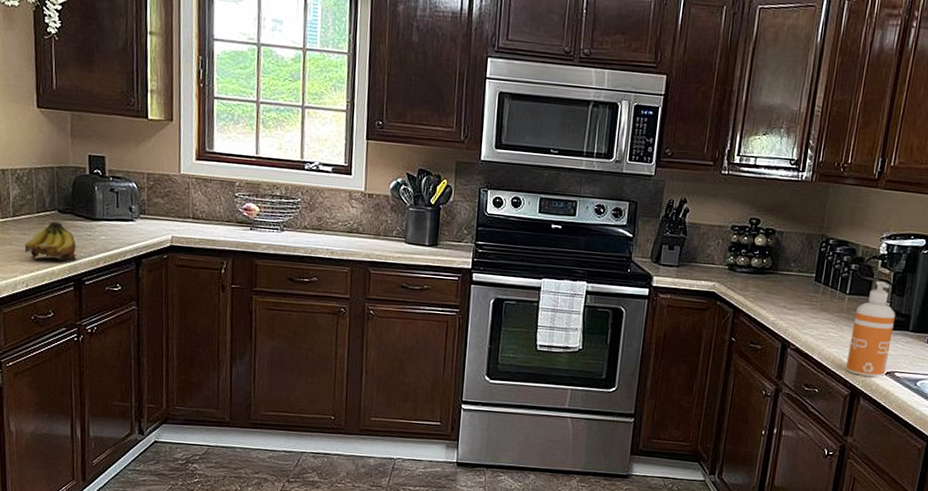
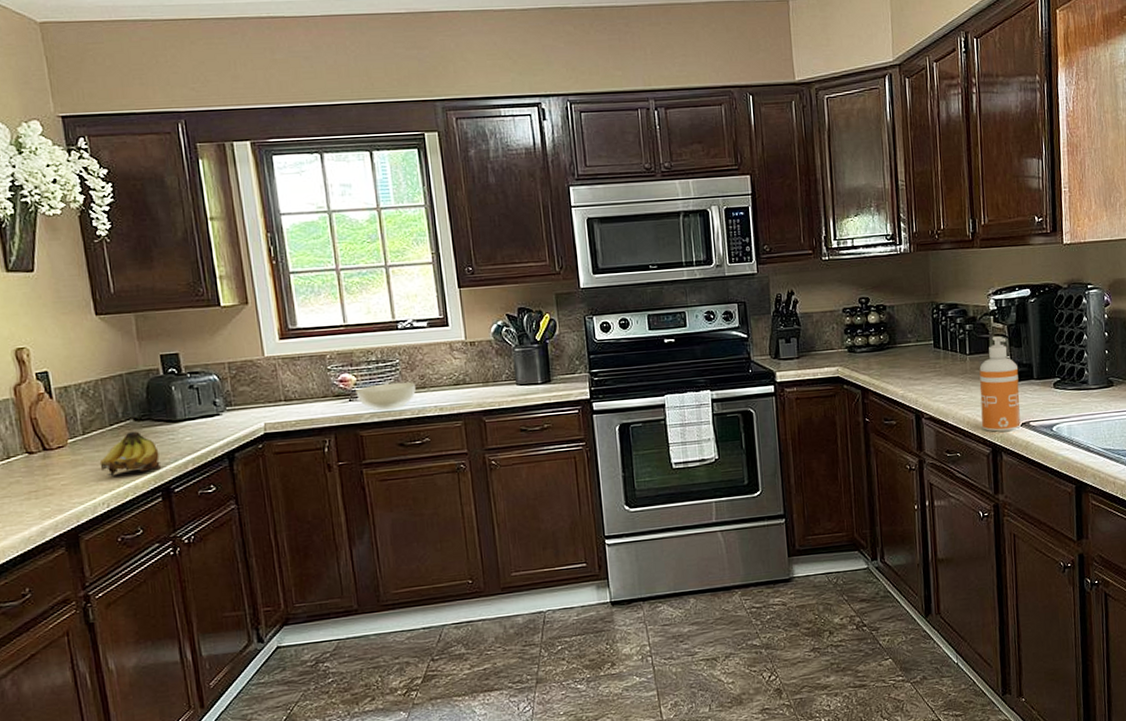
bowl: none [257,218,313,245] -> present [356,382,417,411]

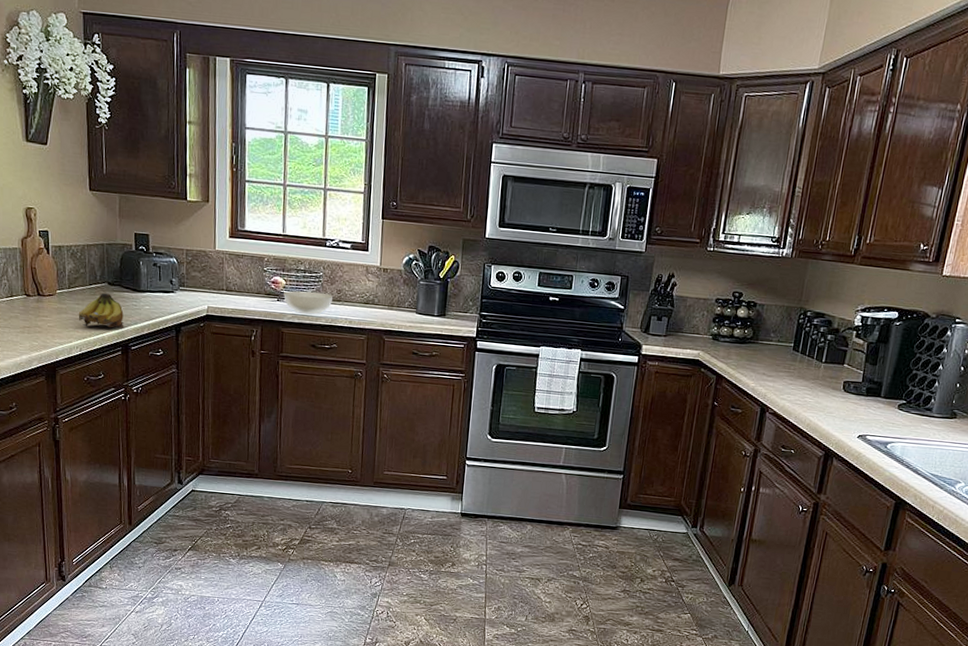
soap dispenser: present [979,336,1021,432] -> none [820,351,869,440]

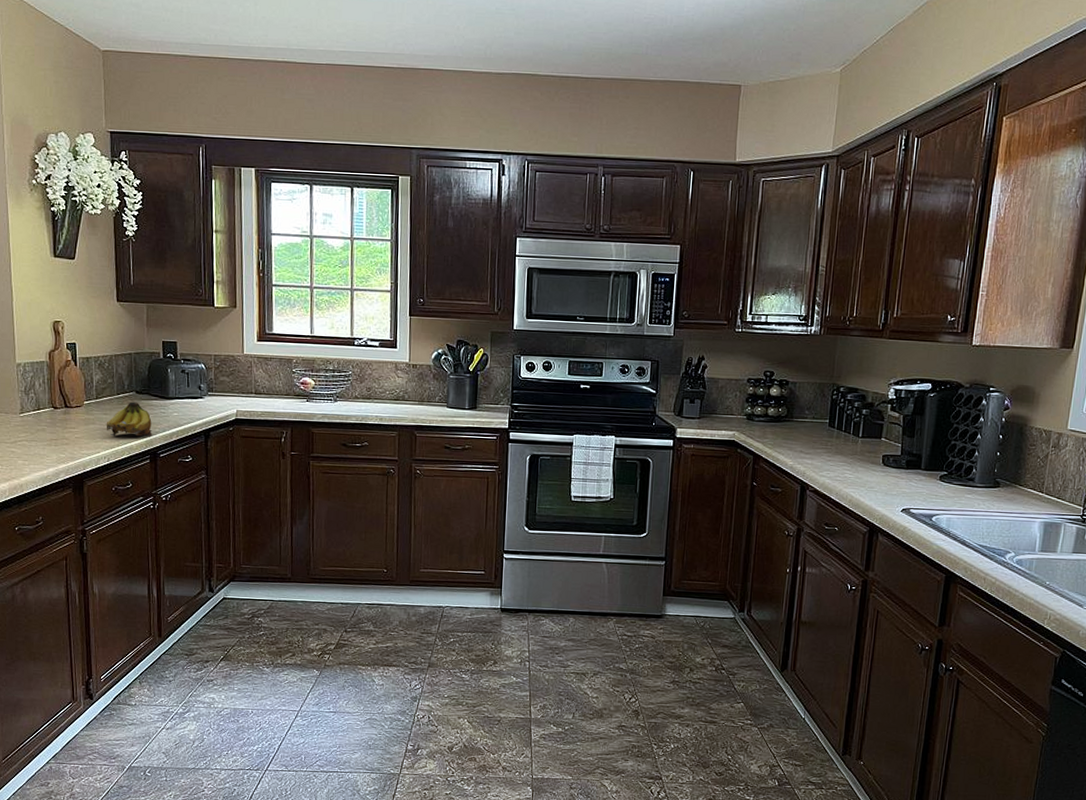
bowl: present [284,290,334,315] -> none [313,390,363,414]

